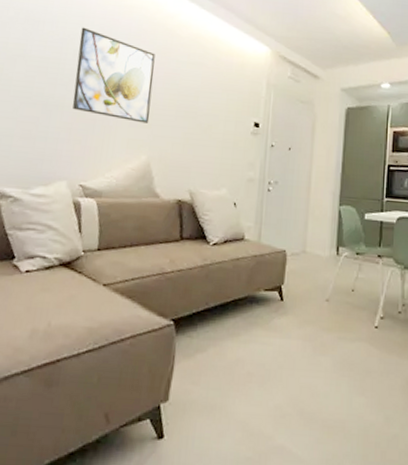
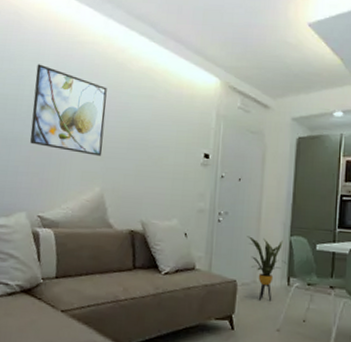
house plant: none [296,205,336,271] -> present [246,236,287,301]

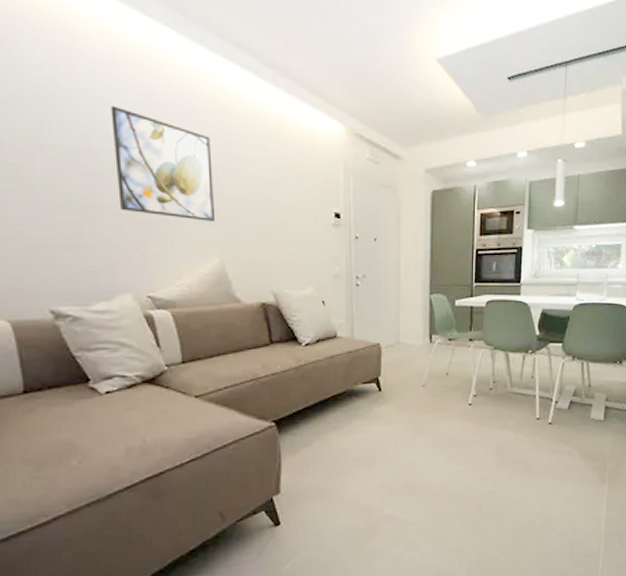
house plant: present [246,236,287,301] -> none [387,298,429,360]

